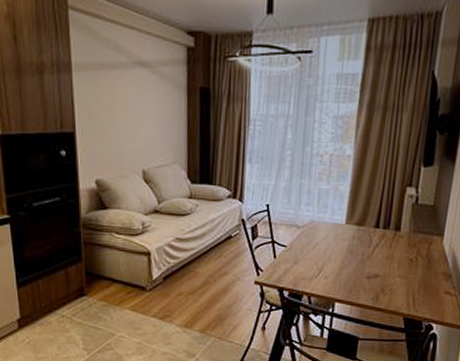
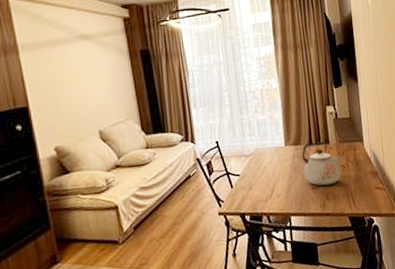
kettle: none [360,226,409,278] -> present [301,141,341,186]

